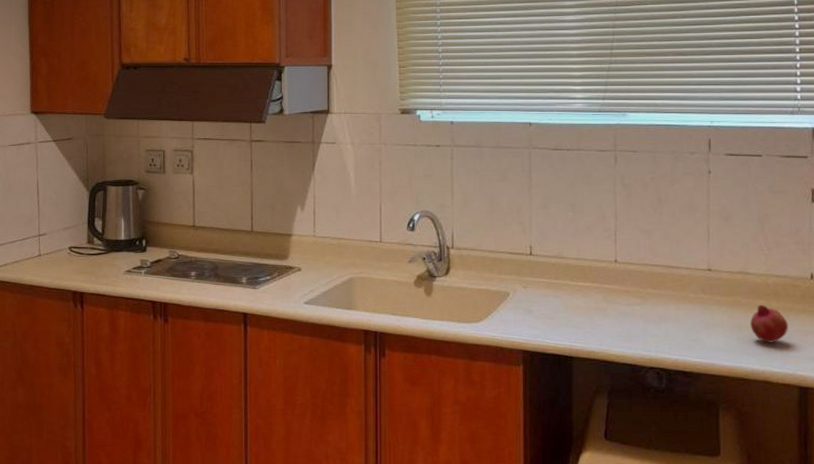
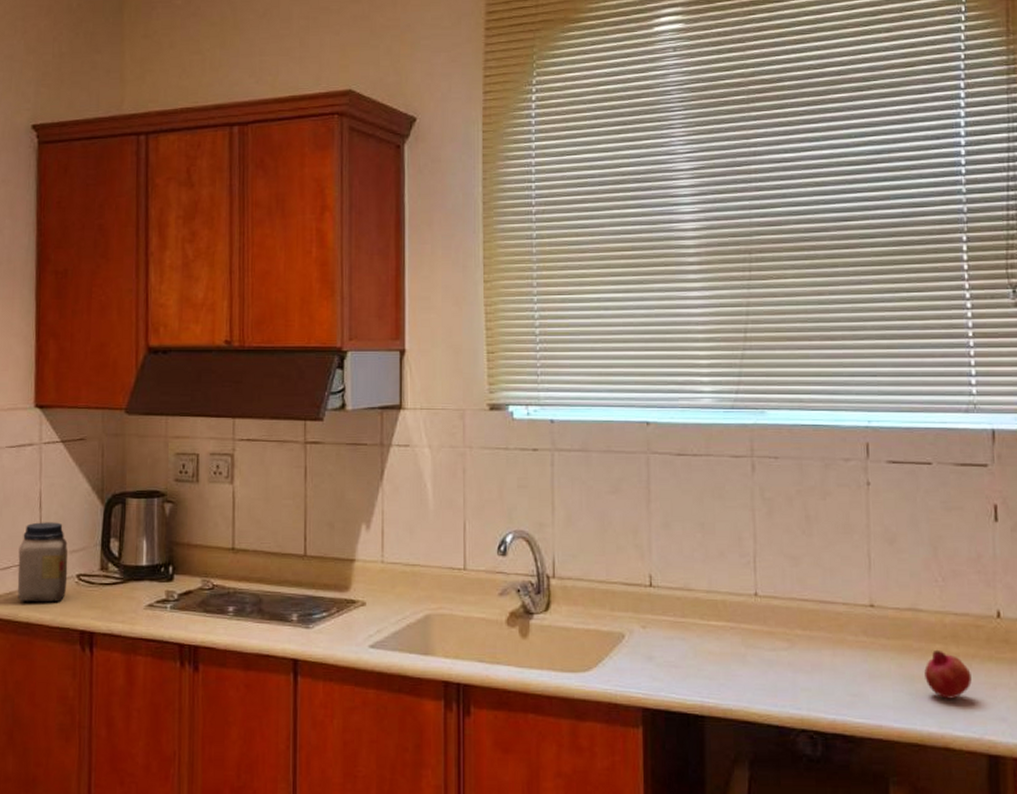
jar: none [21,205,62,269] -> present [17,522,68,603]

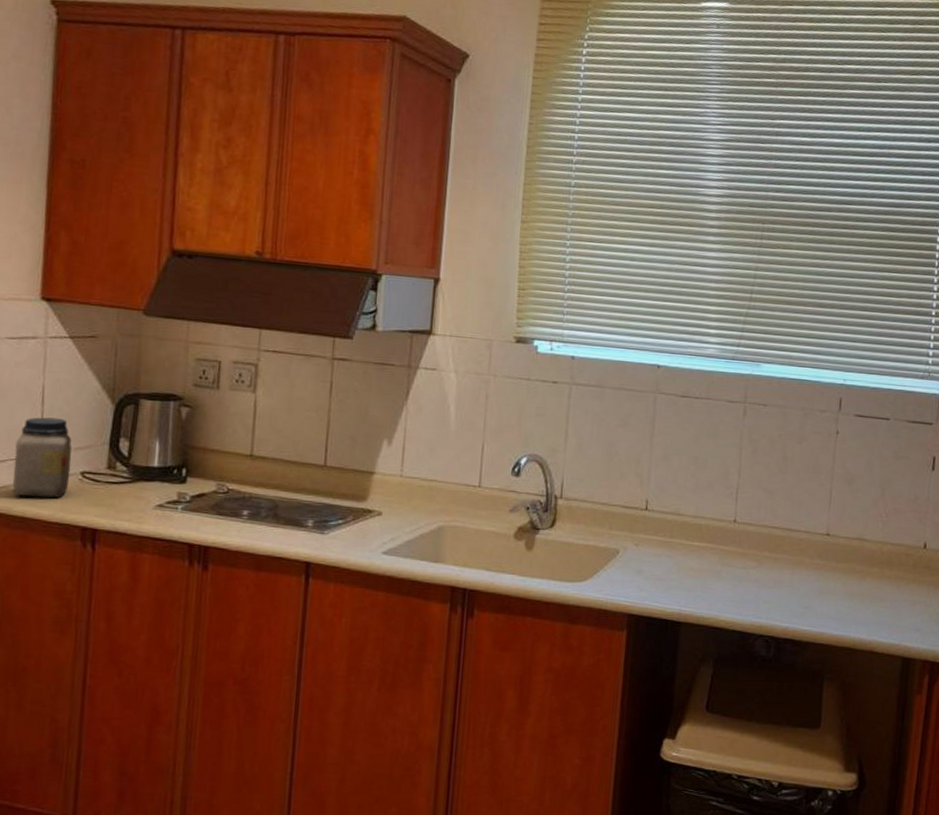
fruit: present [924,649,972,699] -> none [862,572,898,613]

